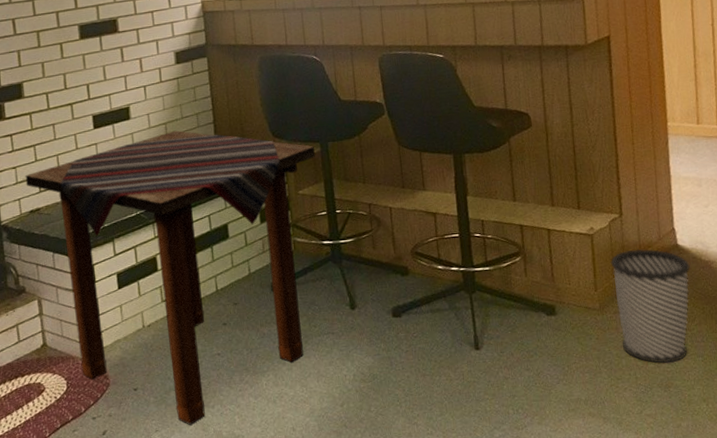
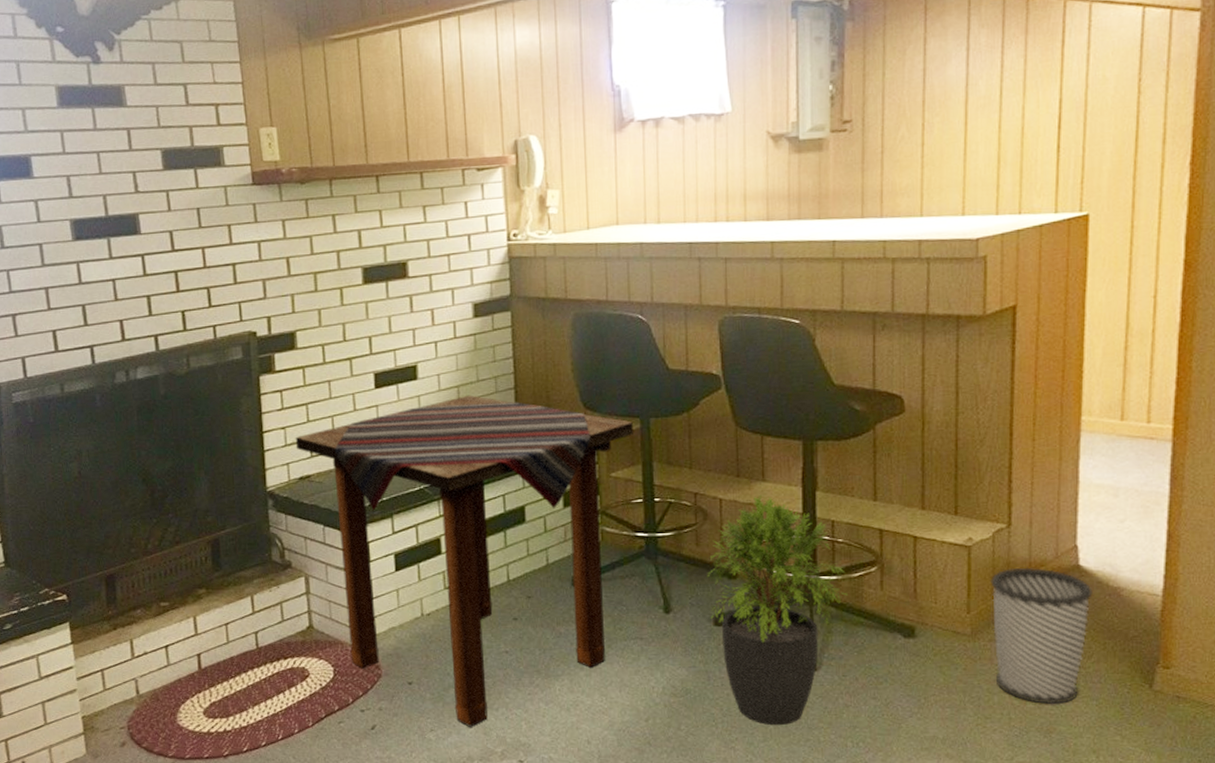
potted plant: none [384,201,499,401] -> present [707,494,848,726]

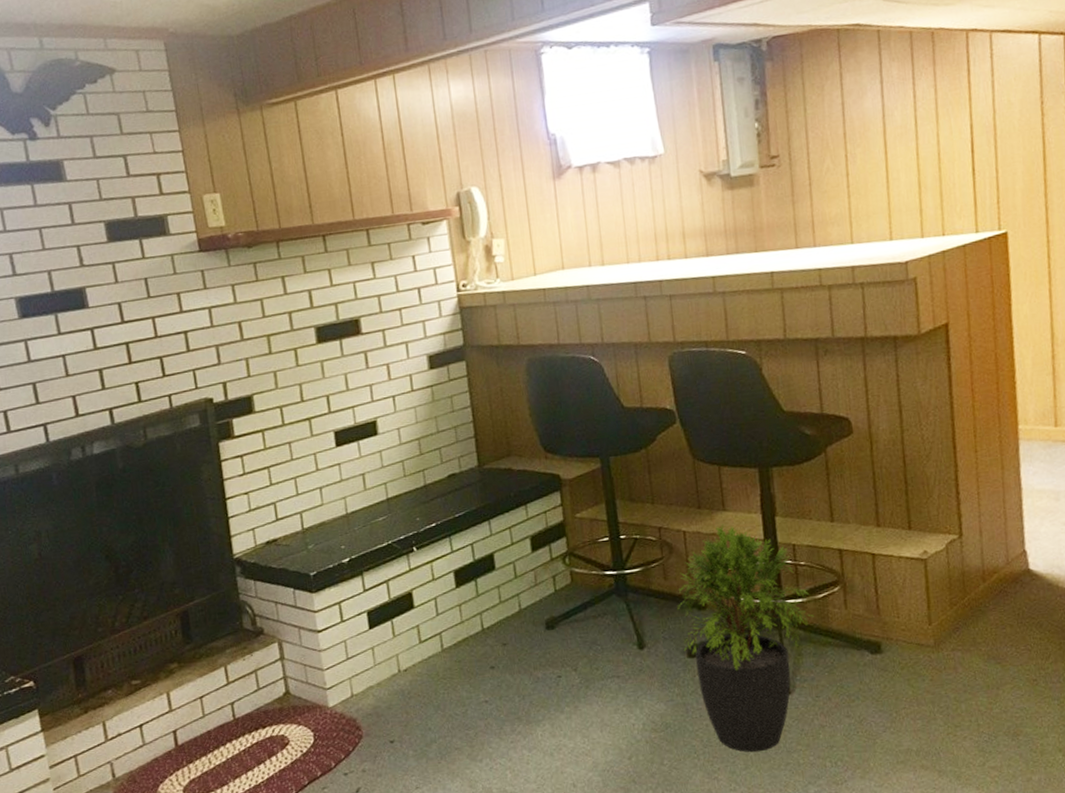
side table: present [295,395,633,727] -> none [259,446,594,781]
wastebasket: present [990,567,1093,705] -> none [948,575,1045,708]

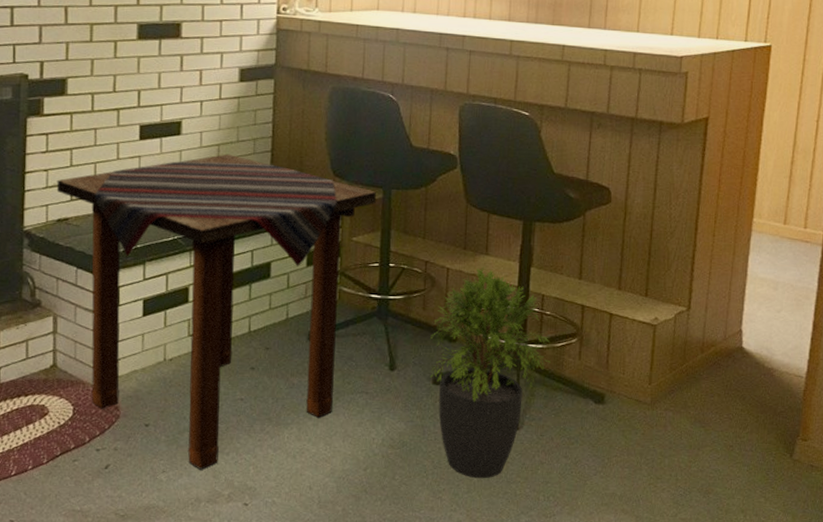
side table: none [259,446,594,781] -> present [56,153,376,470]

